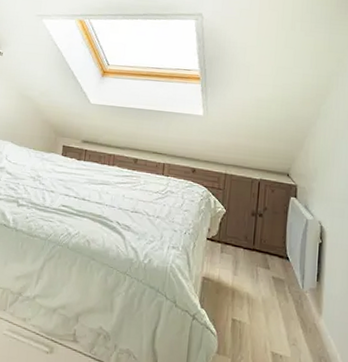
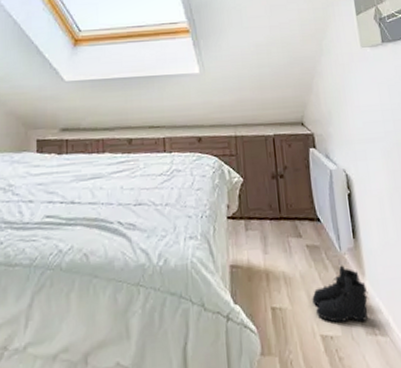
boots: none [269,300,322,351] -> present [312,265,369,323]

